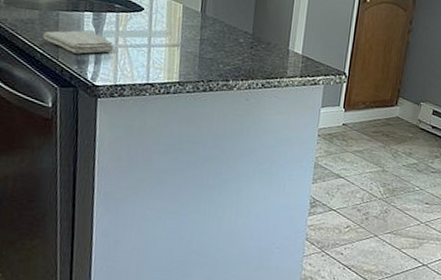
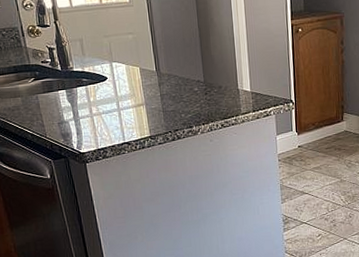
washcloth: present [43,30,115,54] -> none [29,107,91,129]

